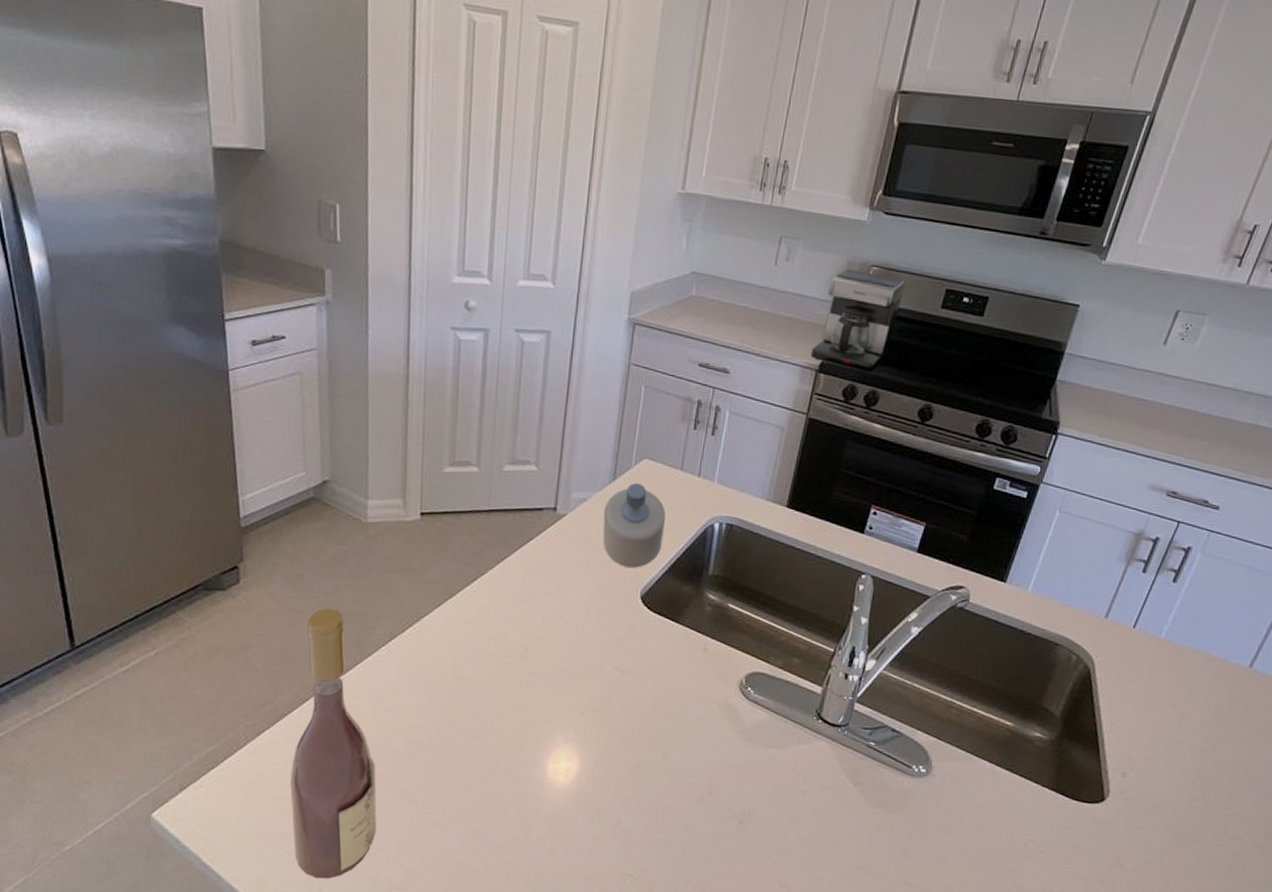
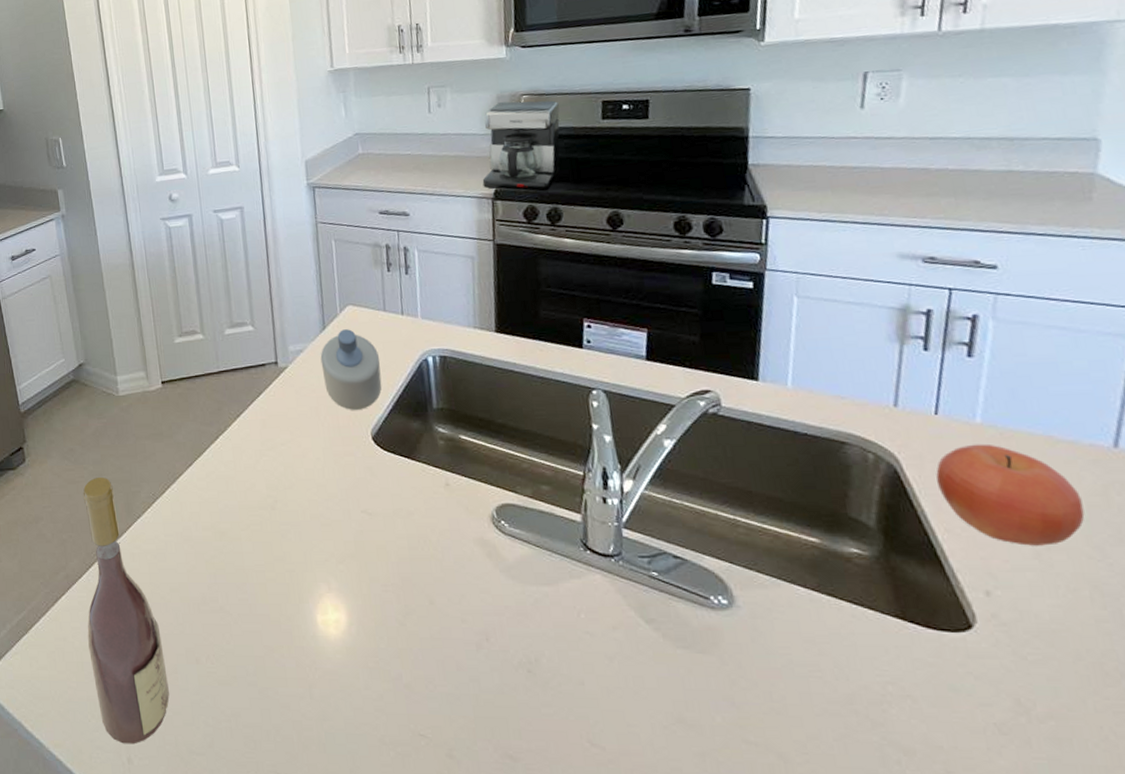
fruit: none [1116,655,1214,740] -> present [936,443,1085,546]

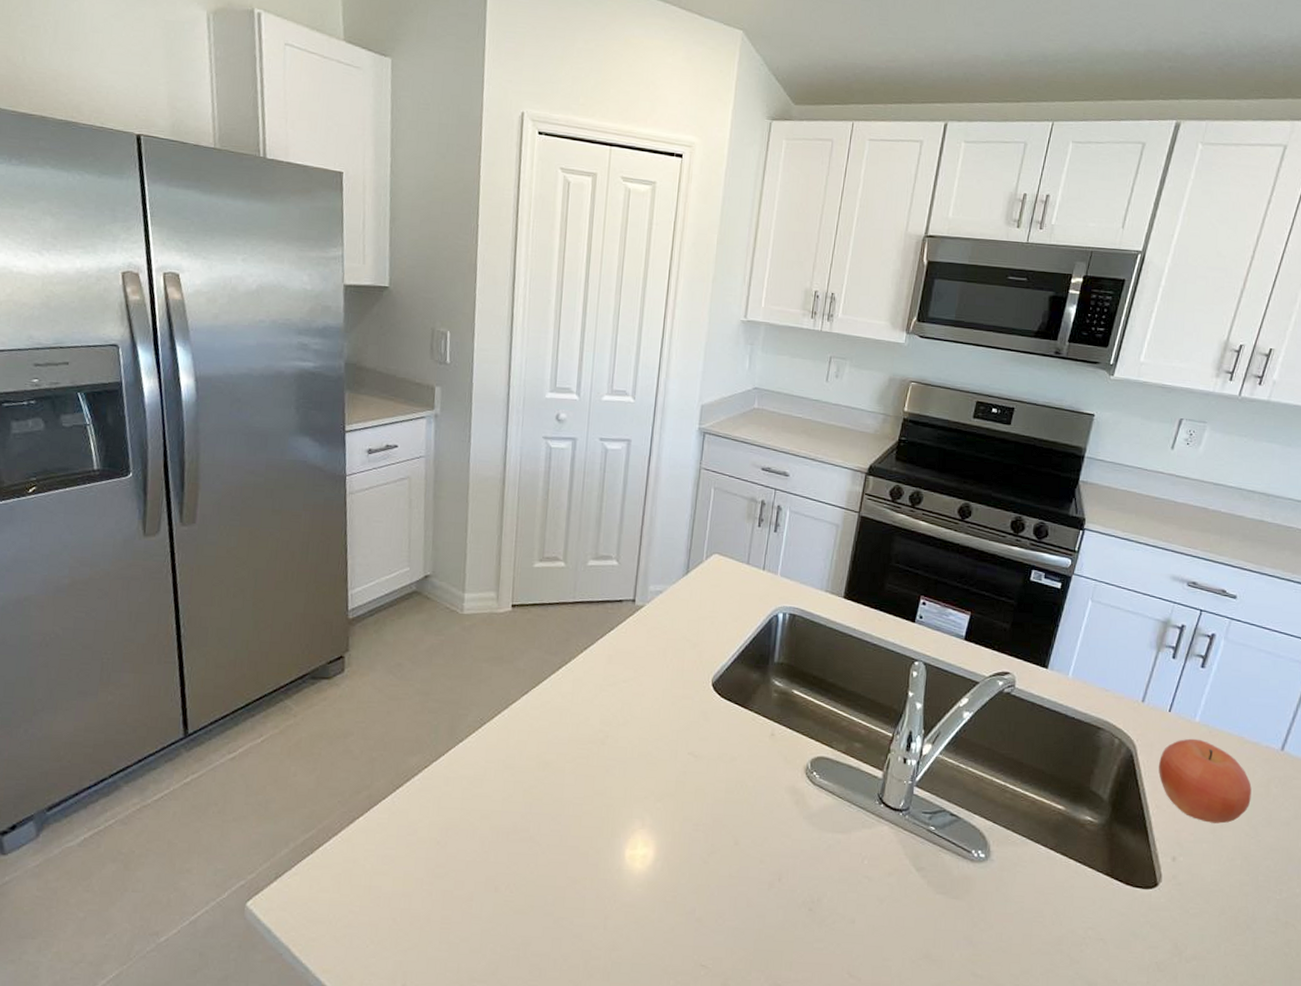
wine bottle: present [83,476,170,745] -> none [380,695,463,971]
soap dispenser: present [320,329,382,410] -> none [677,576,735,656]
coffee maker: present [482,100,560,192] -> none [860,384,940,475]

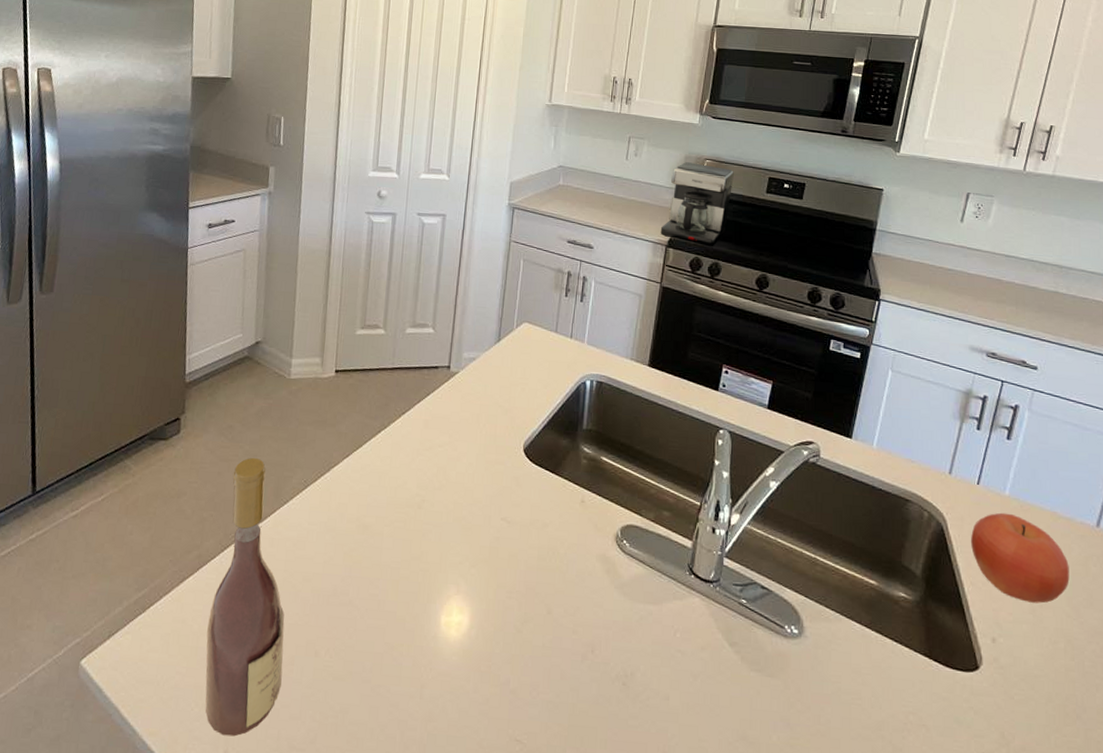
wine bottle: none [380,695,463,971] -> present [205,457,285,737]
coffee maker: none [860,384,940,475] -> present [660,162,734,247]

